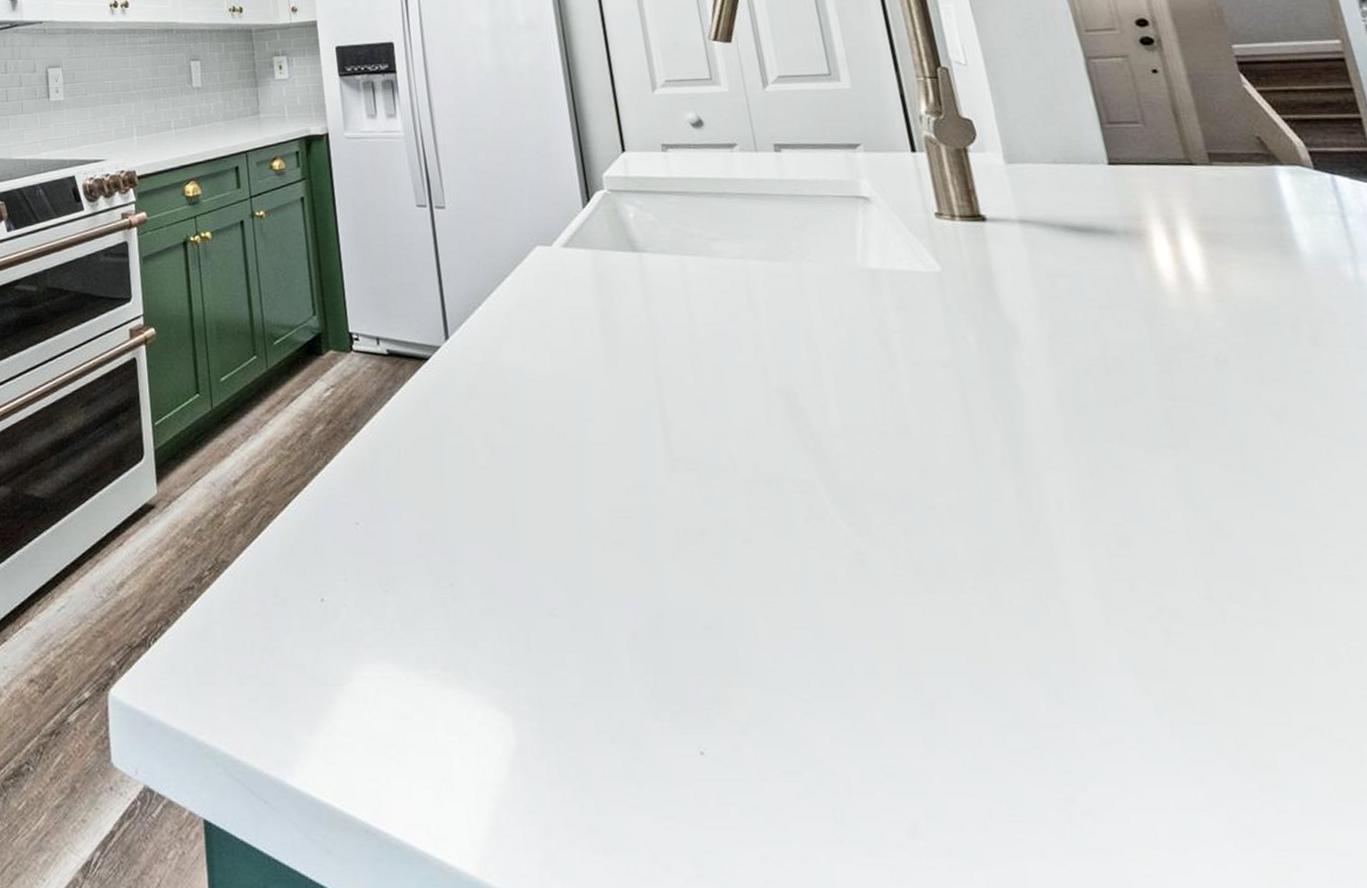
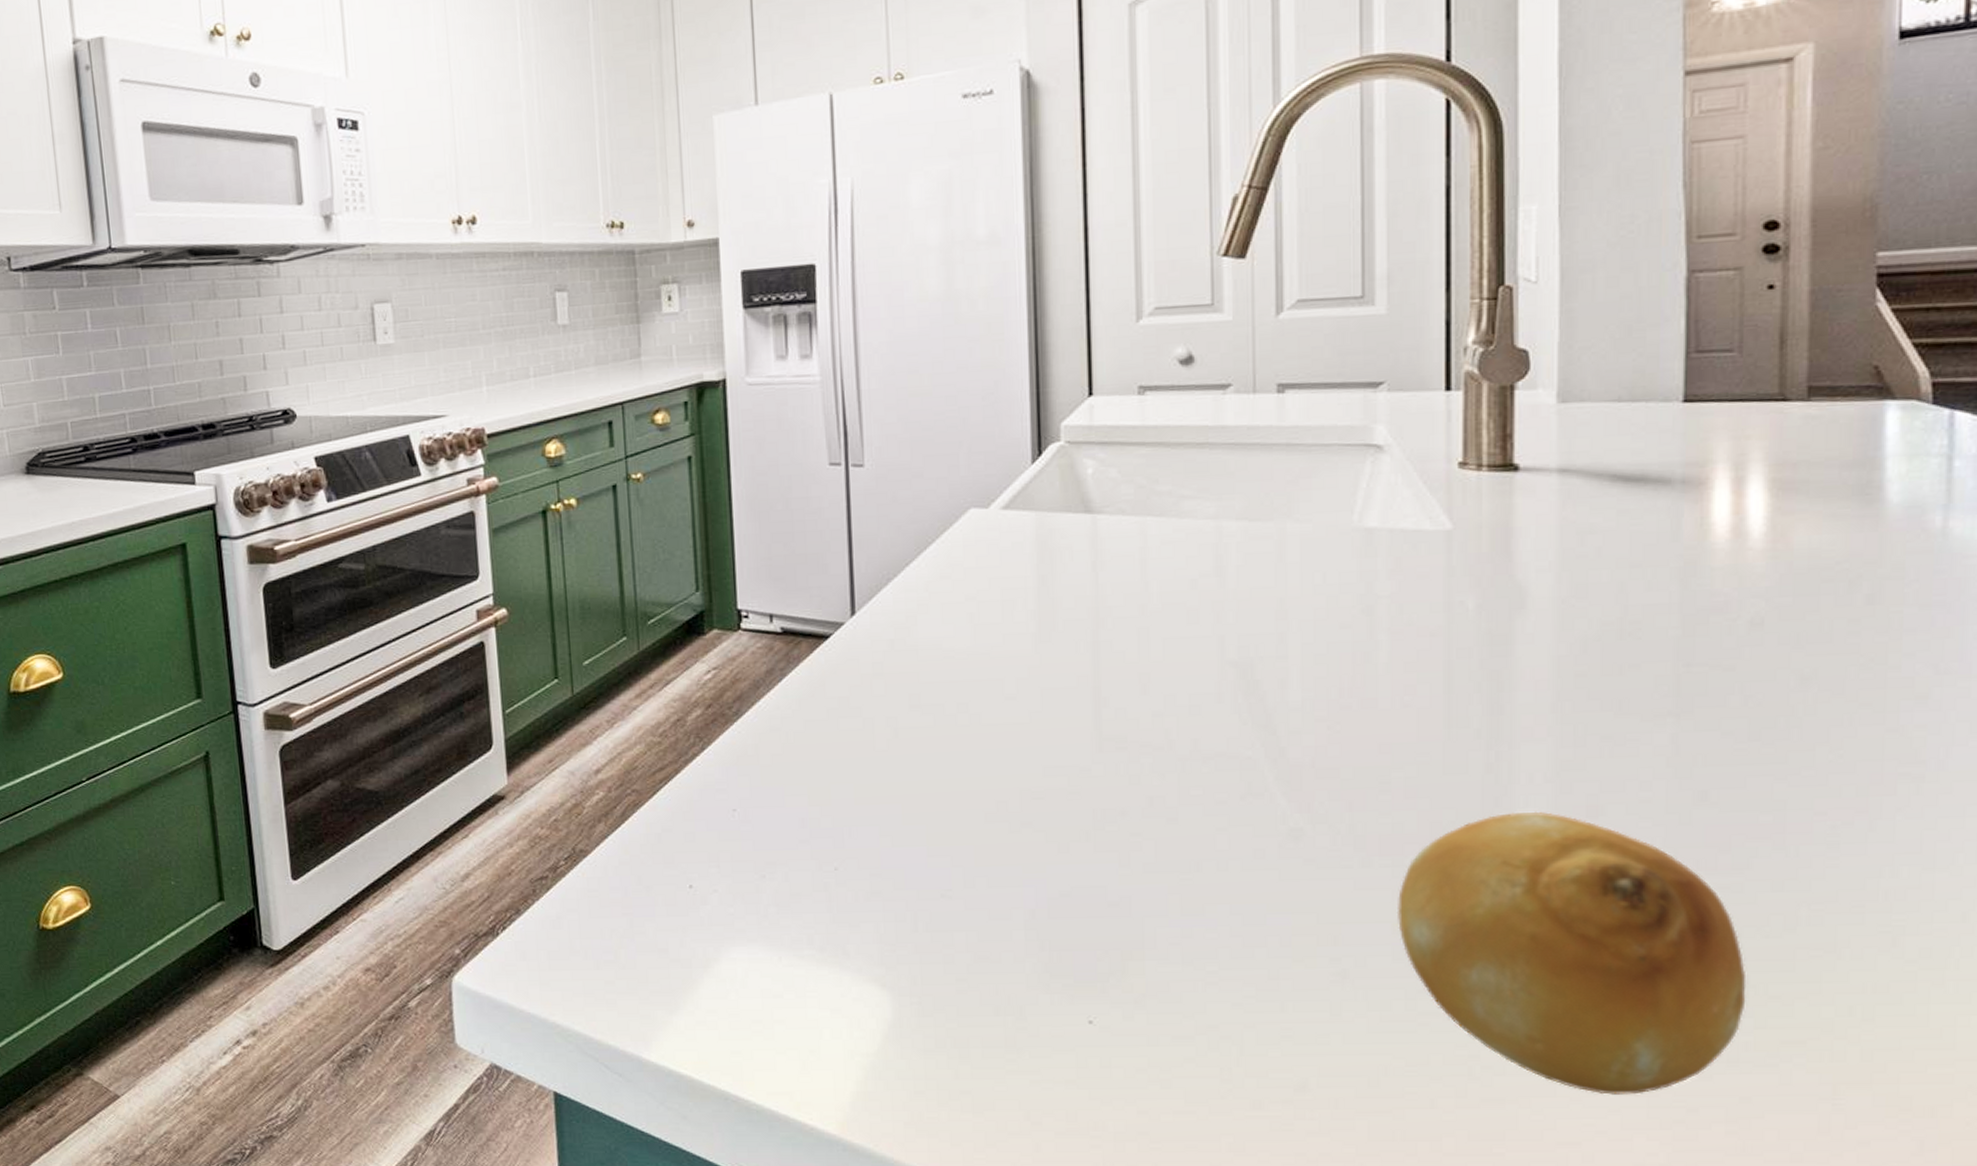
fruit: none [965,539,1317,848] -> present [1396,811,1747,1095]

